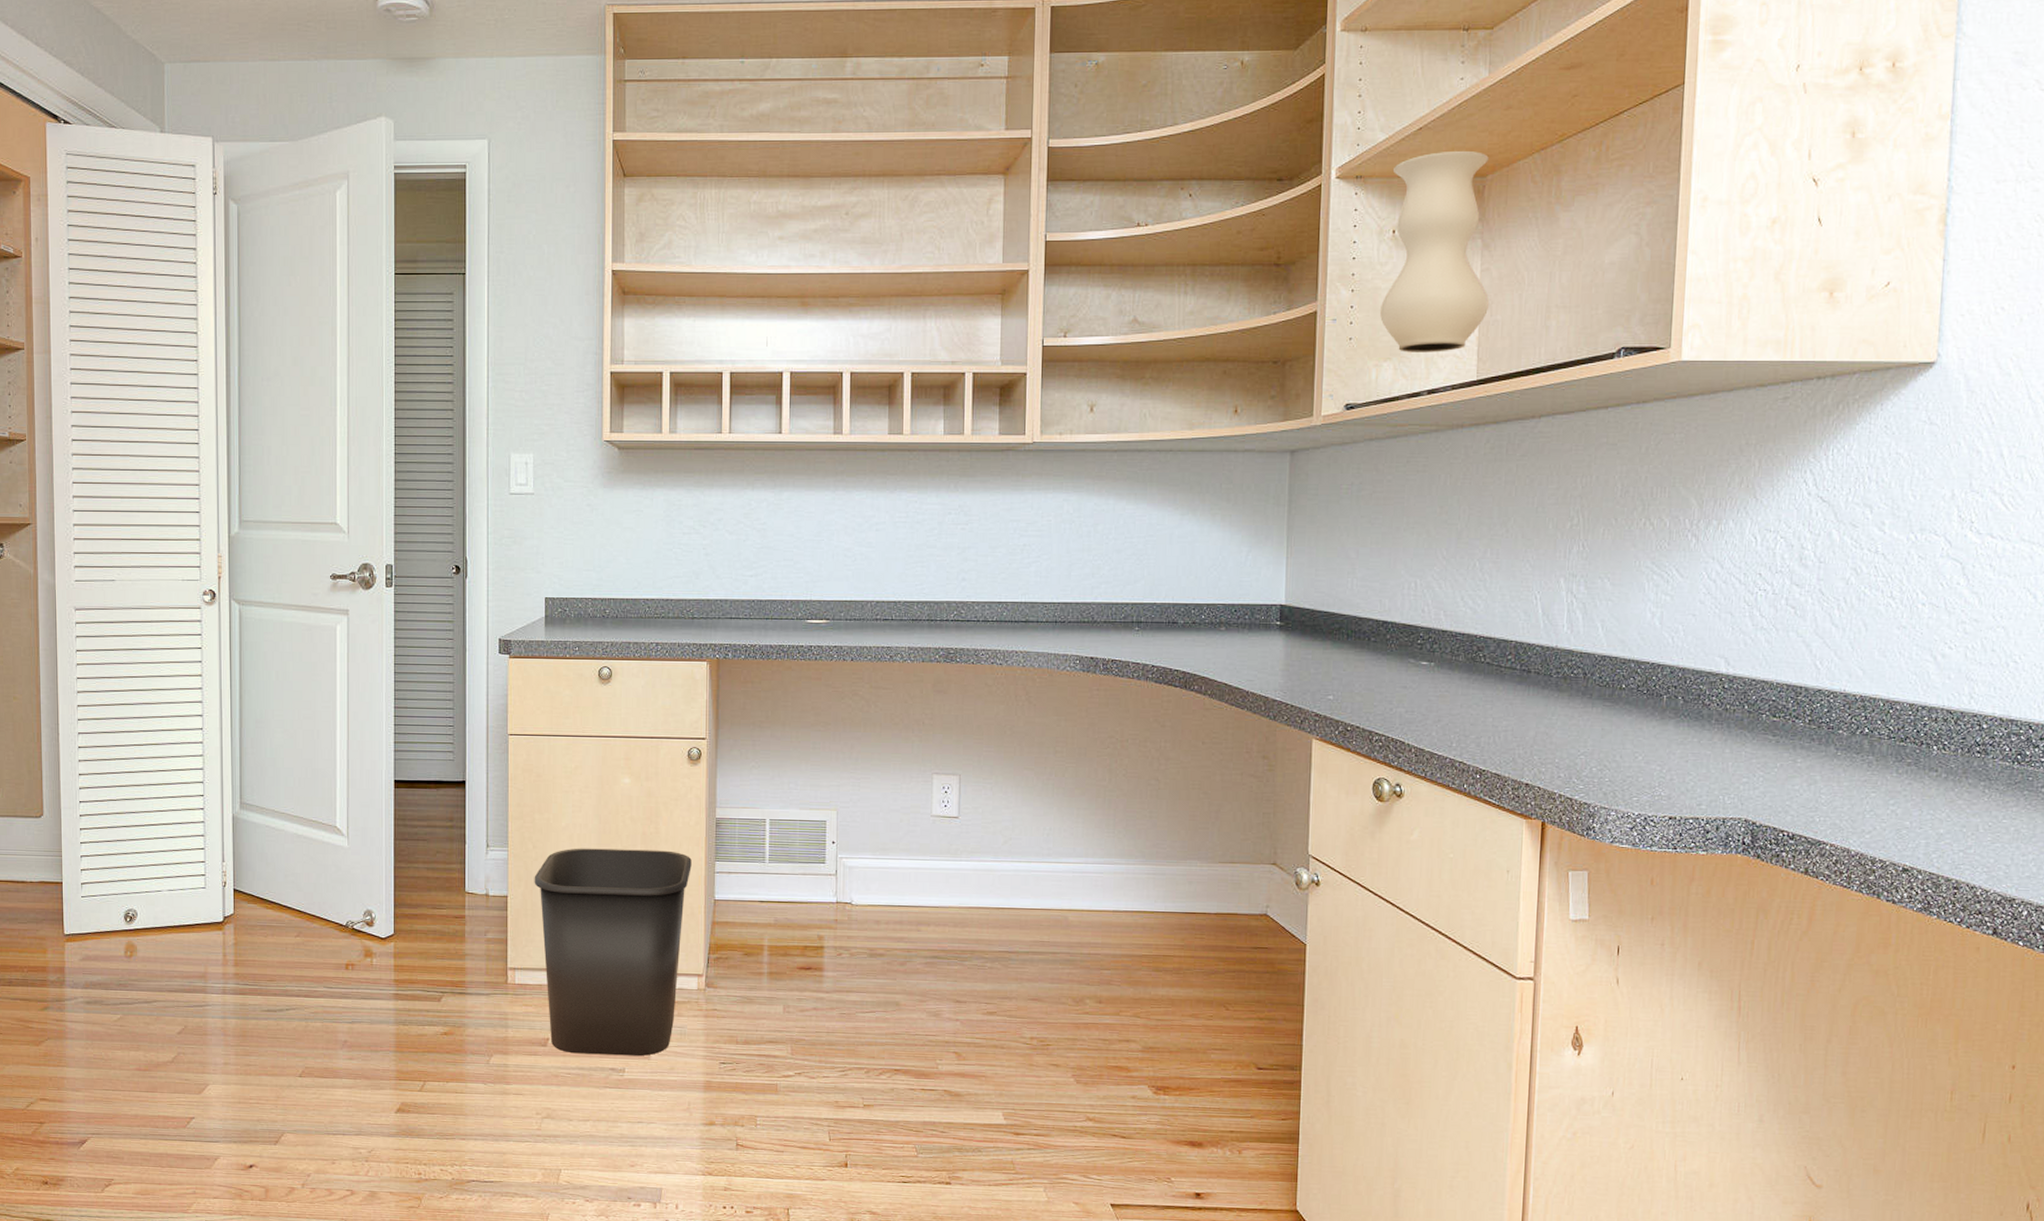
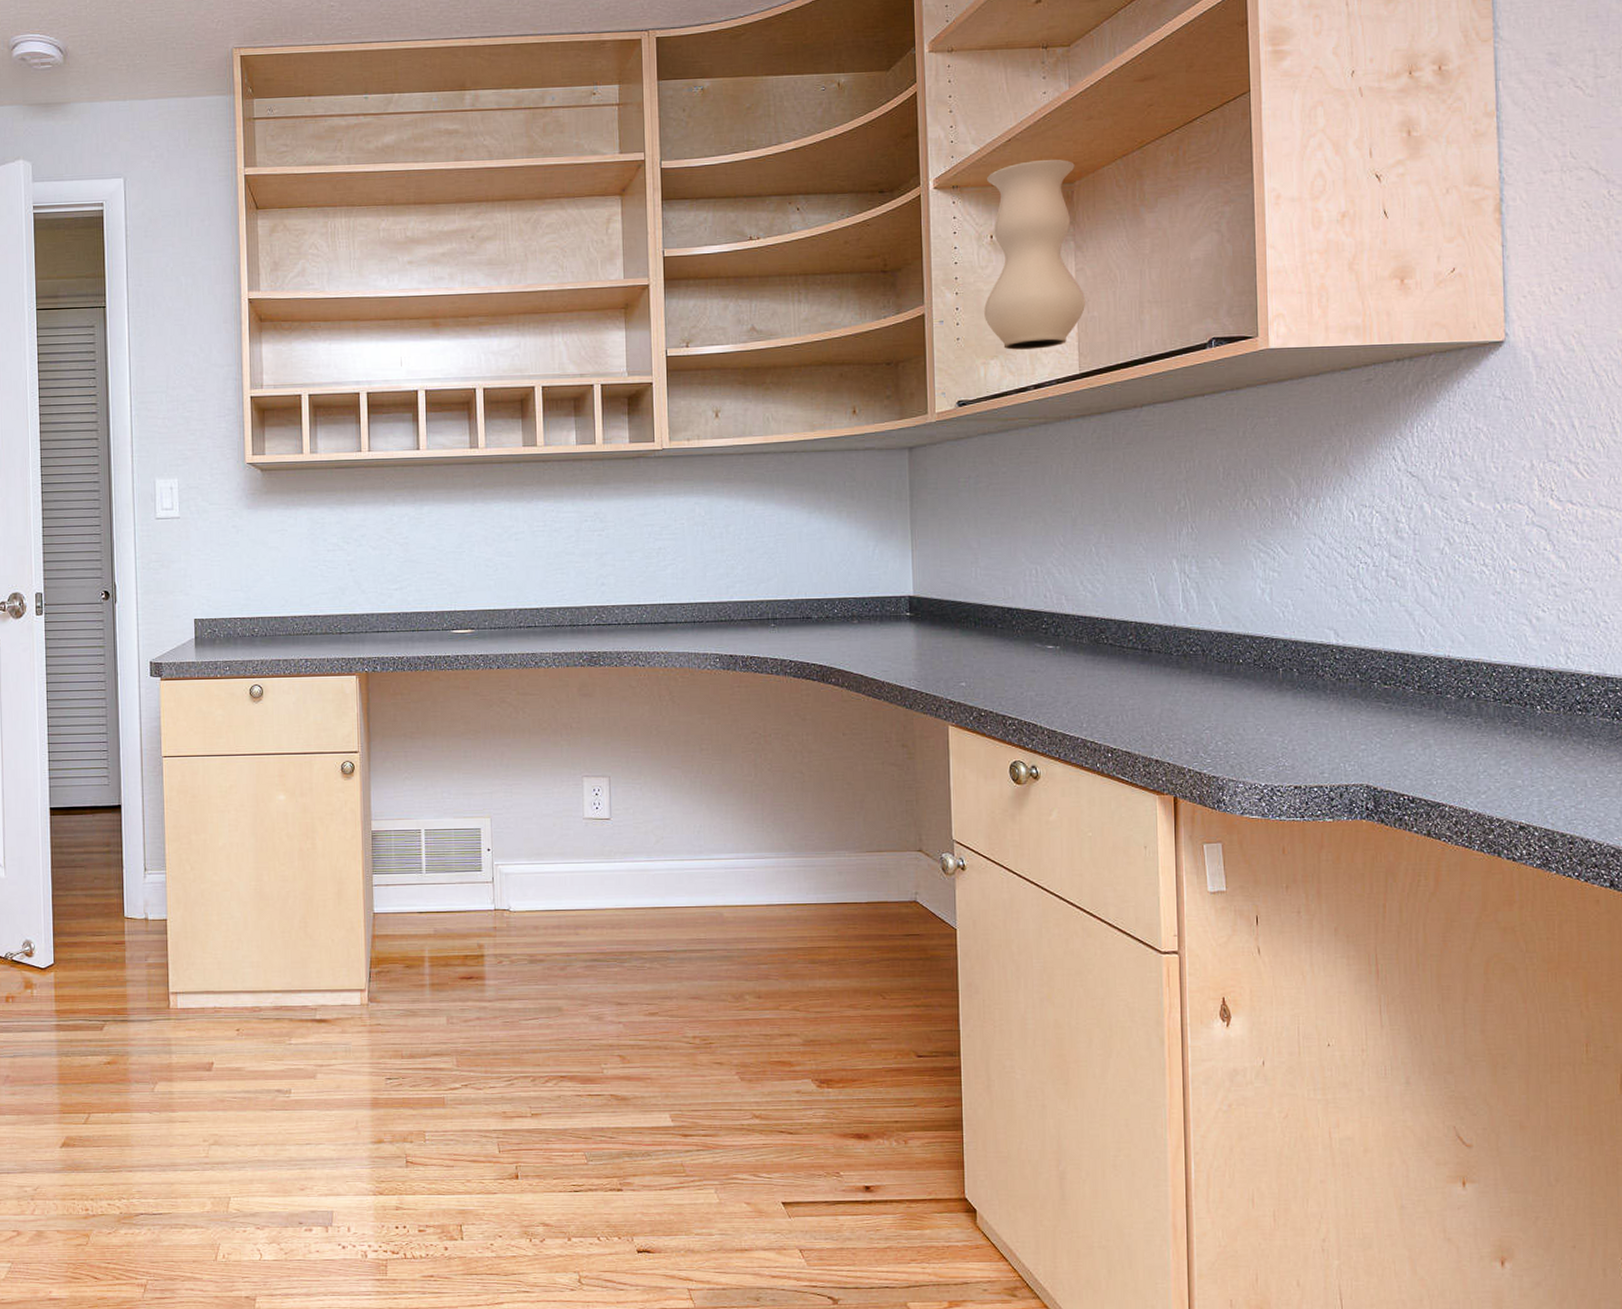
waste bin: present [534,848,692,1056] -> none [193,865,350,1076]

